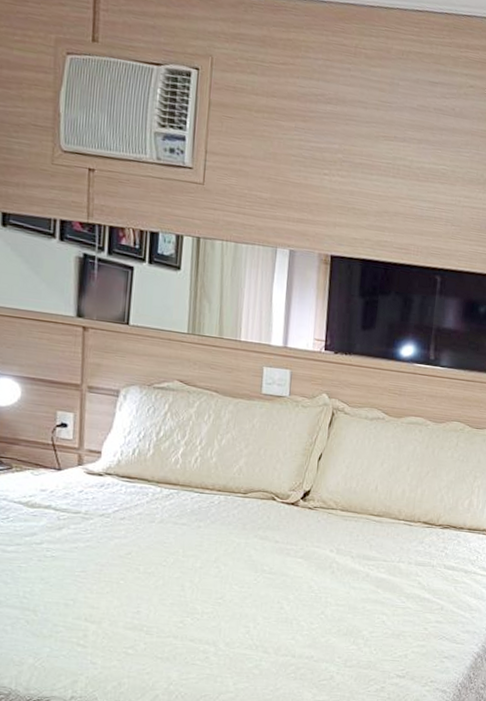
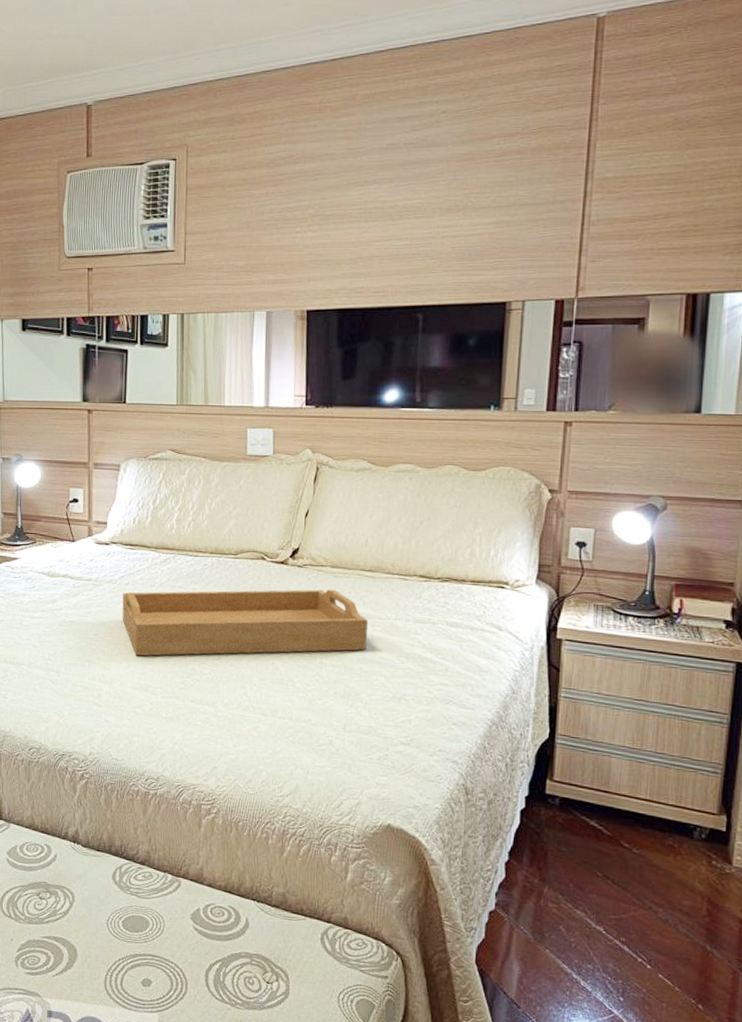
serving tray: none [115,527,373,595] -> present [122,589,368,656]

